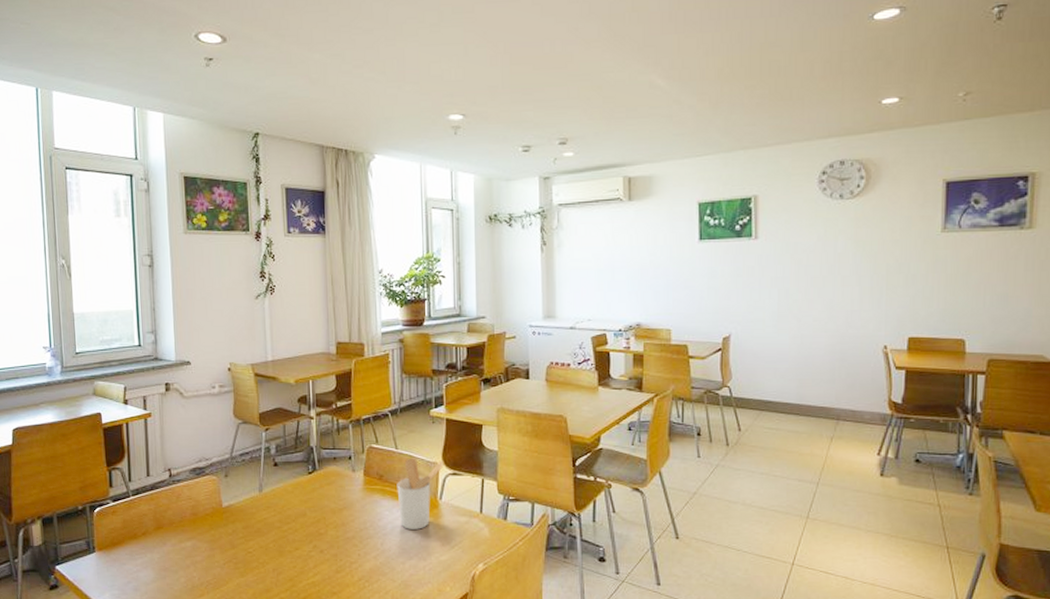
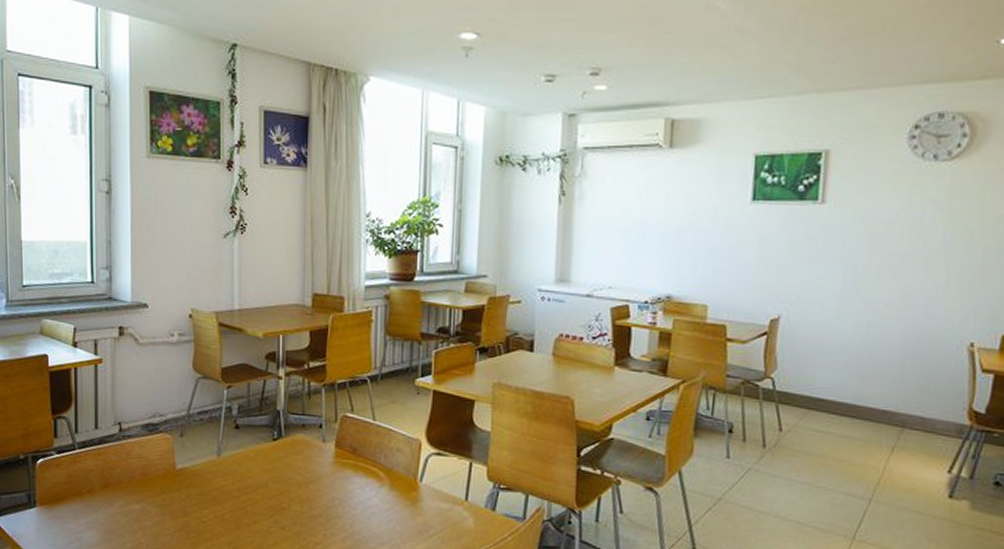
utensil holder: present [397,458,444,530] -> none [371,431,428,513]

